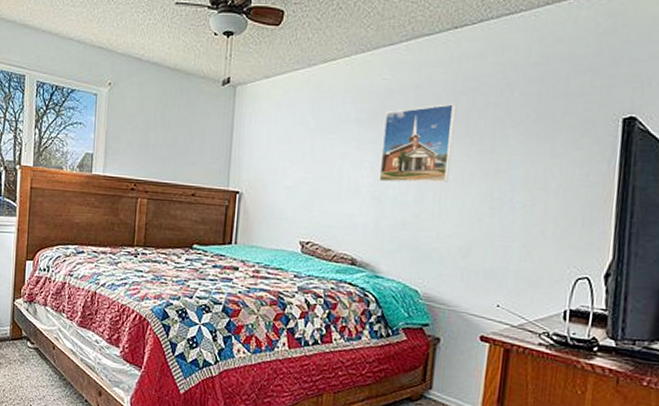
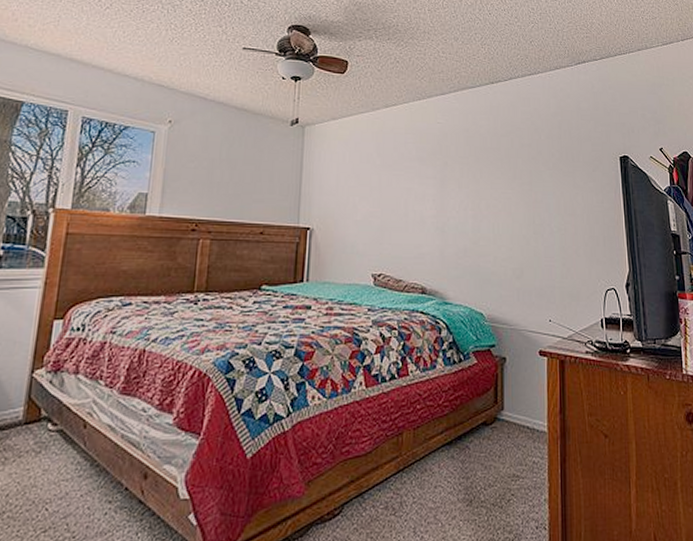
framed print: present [379,104,457,183] -> none [440,144,499,213]

